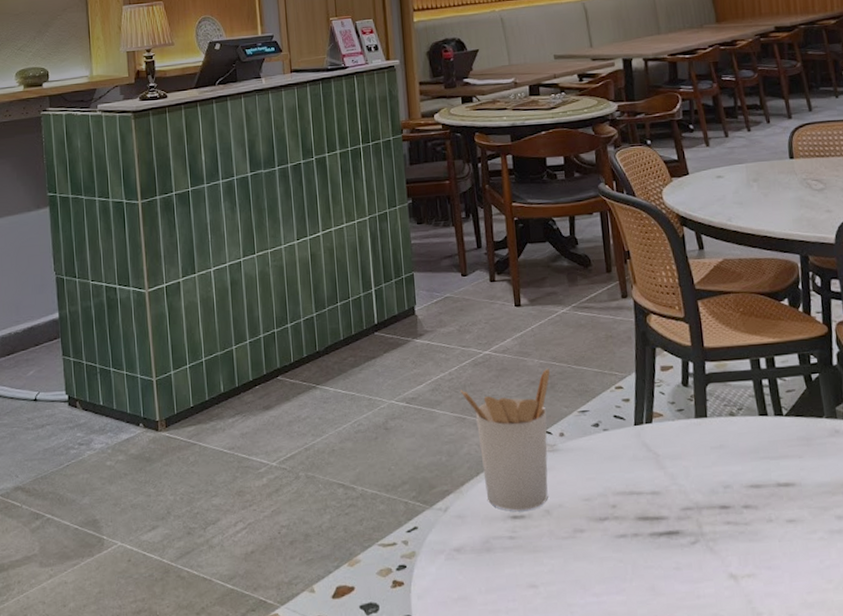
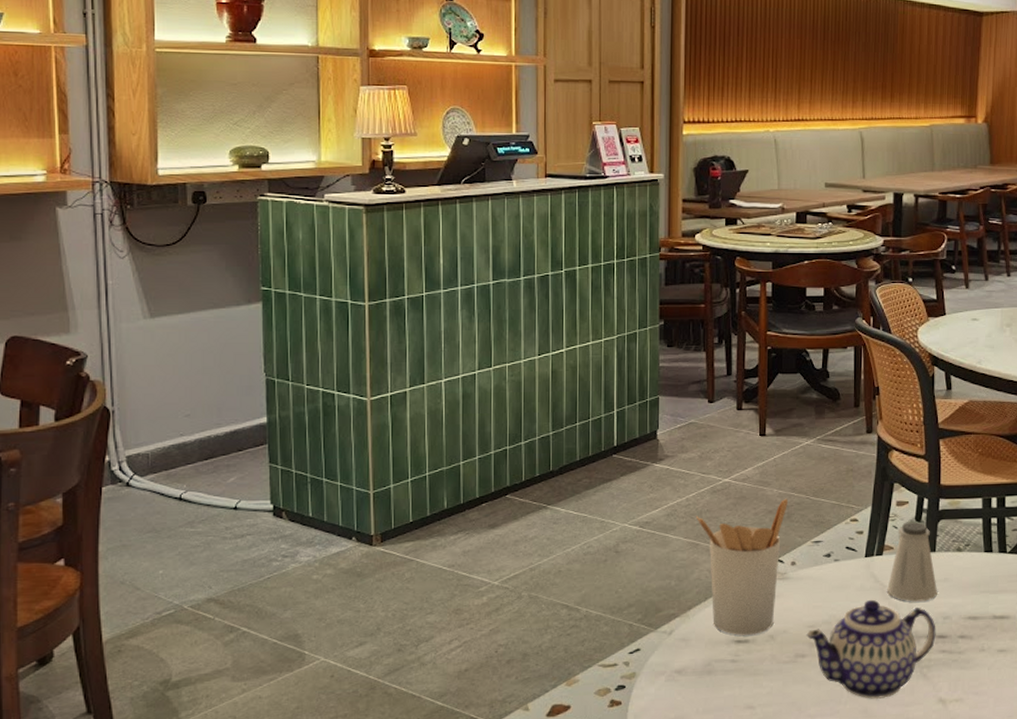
teapot: none [582,469,719,577] -> present [806,599,936,700]
saltshaker: none [661,386,714,471] -> present [887,521,937,602]

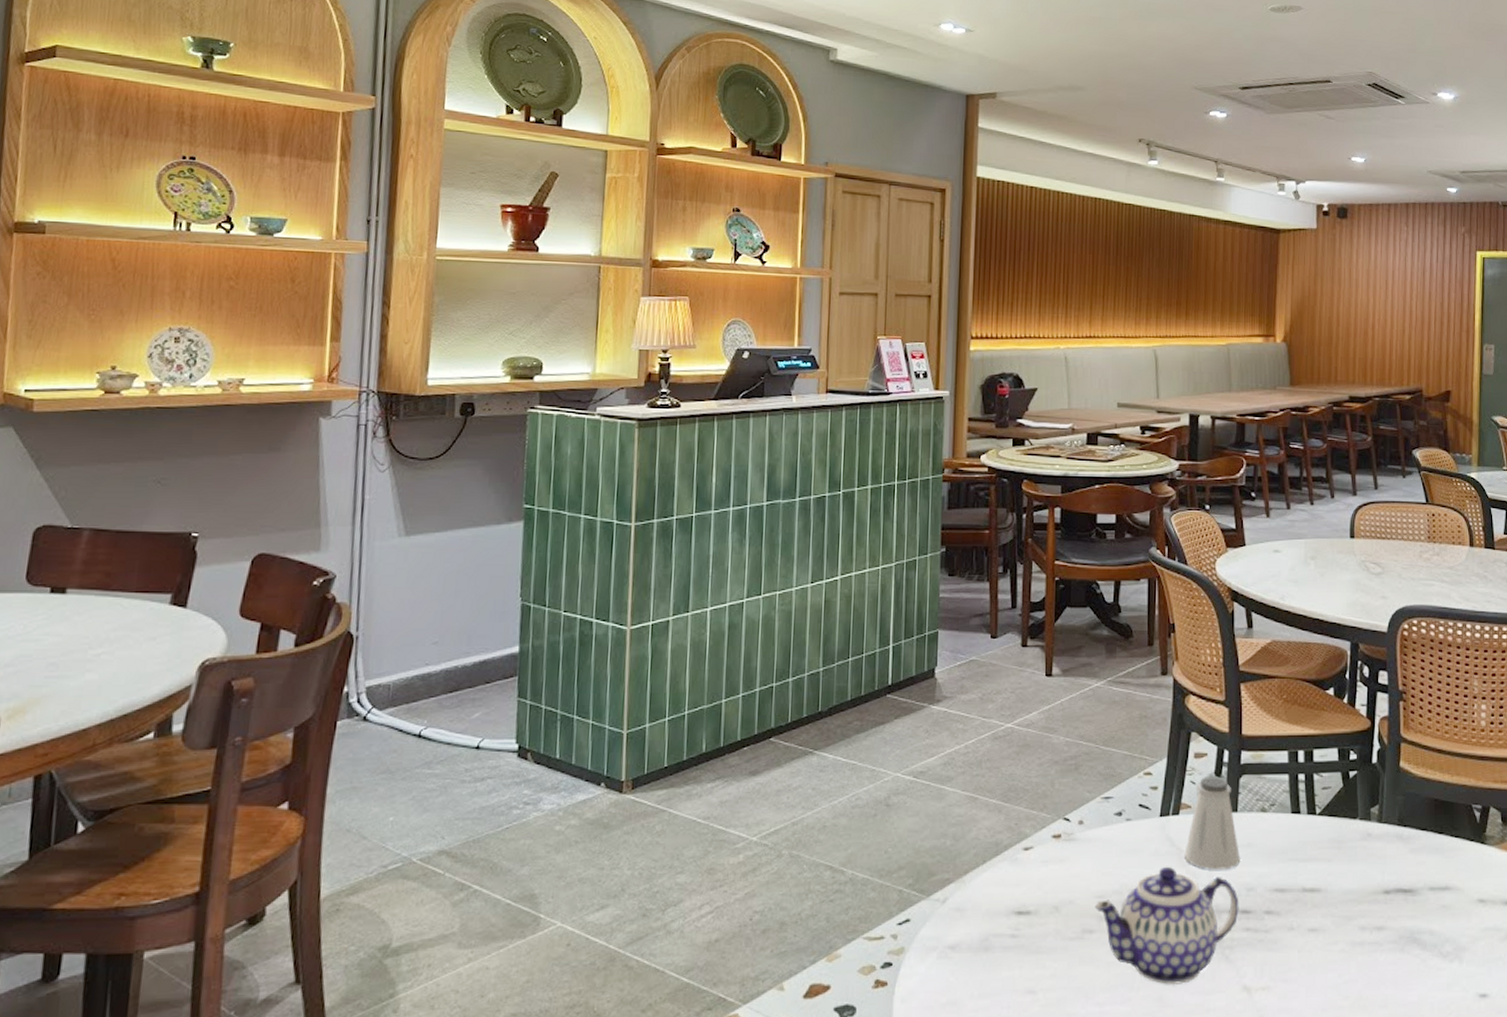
utensil holder: present [695,498,789,636] -> none [974,747,1077,906]

